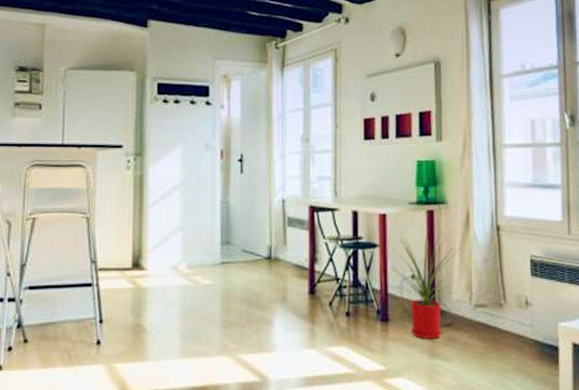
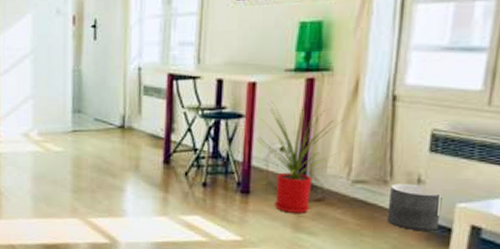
planter: none [505,306,548,350] -> present [386,183,442,231]

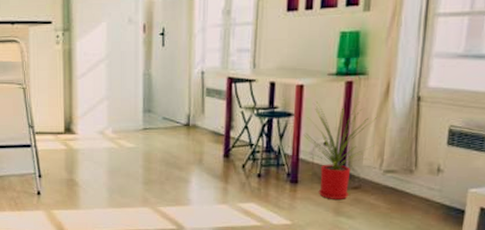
planter: present [386,183,442,231] -> none [412,173,457,213]

